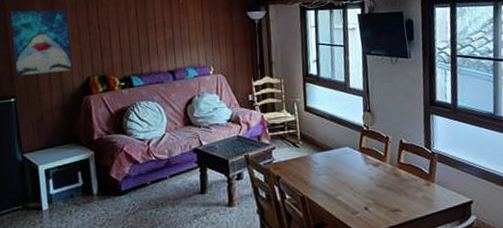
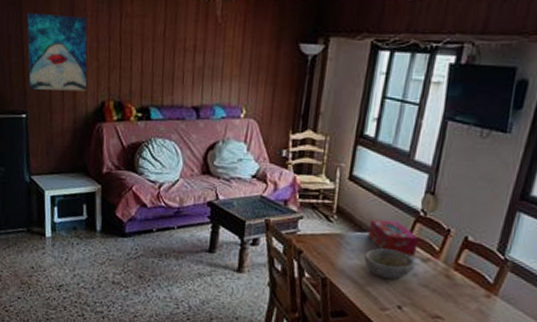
tissue box: none [328,137,368,164] -> present [368,219,419,257]
bowl: none [329,161,370,187] -> present [363,248,416,280]

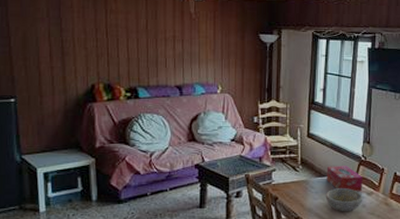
wall art: present [27,13,87,92] -> none [13,8,76,76]

